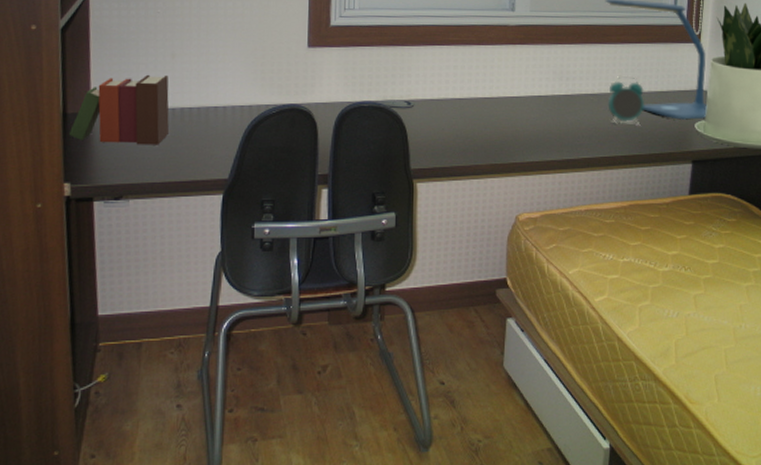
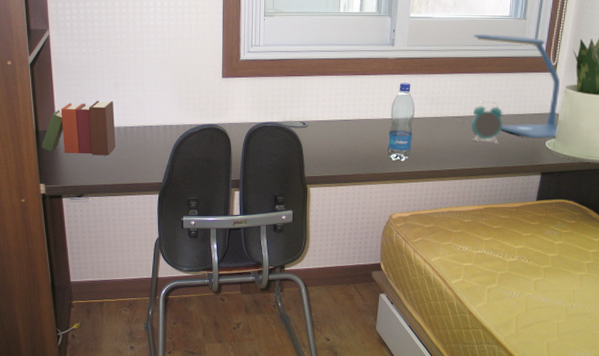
bottle: none [510,54,542,148] -> present [387,82,416,161]

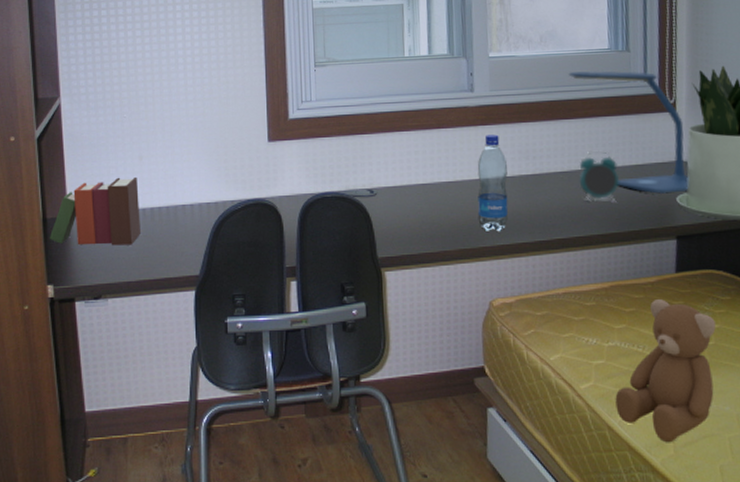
teddy bear: none [476,220,561,325] -> present [615,299,716,443]

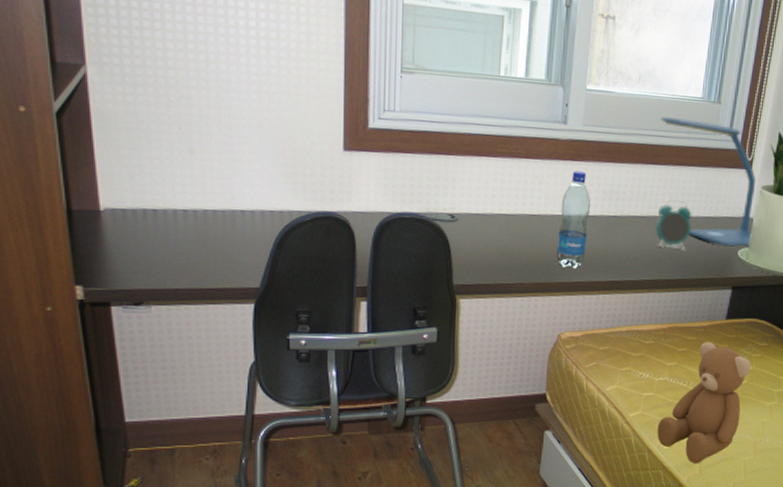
books: present [49,176,140,246] -> none [75,171,191,249]

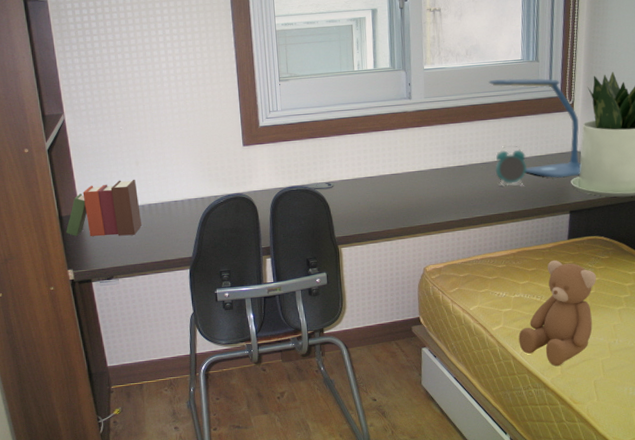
books: none [75,171,191,249] -> present [65,179,142,237]
bottle: present [556,171,591,268] -> none [414,134,439,213]

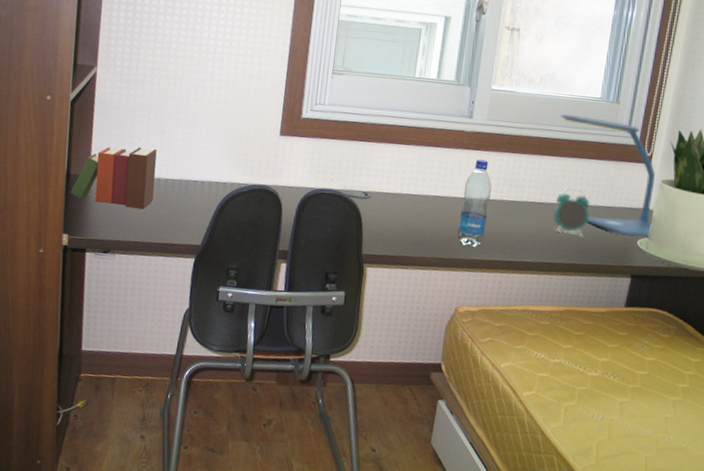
bottle: none [414,134,439,213] -> present [457,159,492,247]
teddy bear: present [518,260,596,367] -> none [551,328,652,454]

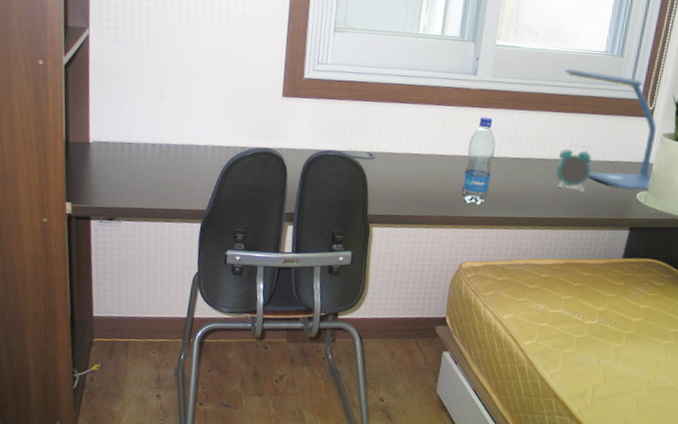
books: present [70,147,157,210] -> none [70,112,158,176]

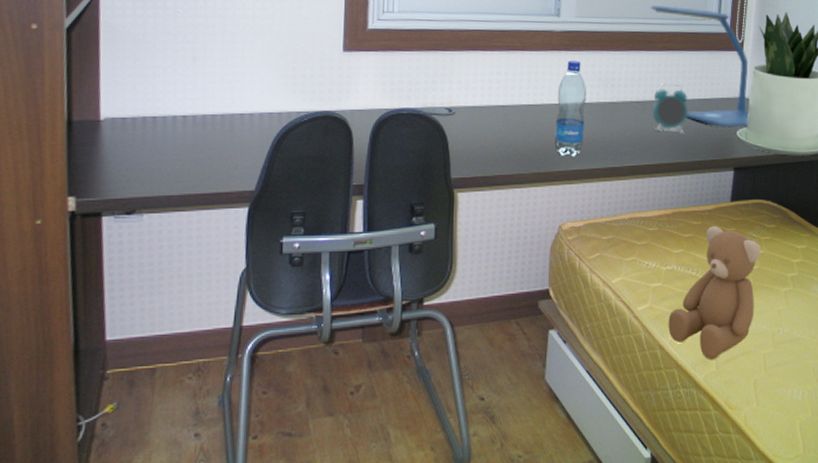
teddy bear: none [550,279,647,396] -> present [668,226,761,360]

